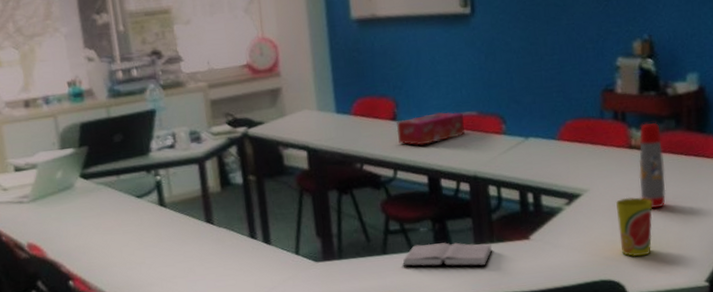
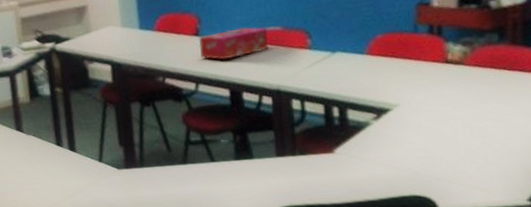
hardback book: present [402,242,493,267] -> none [203,154,295,178]
cup: present [616,197,653,257] -> none [429,112,470,174]
water bottle: present [639,122,666,209] -> none [455,36,486,125]

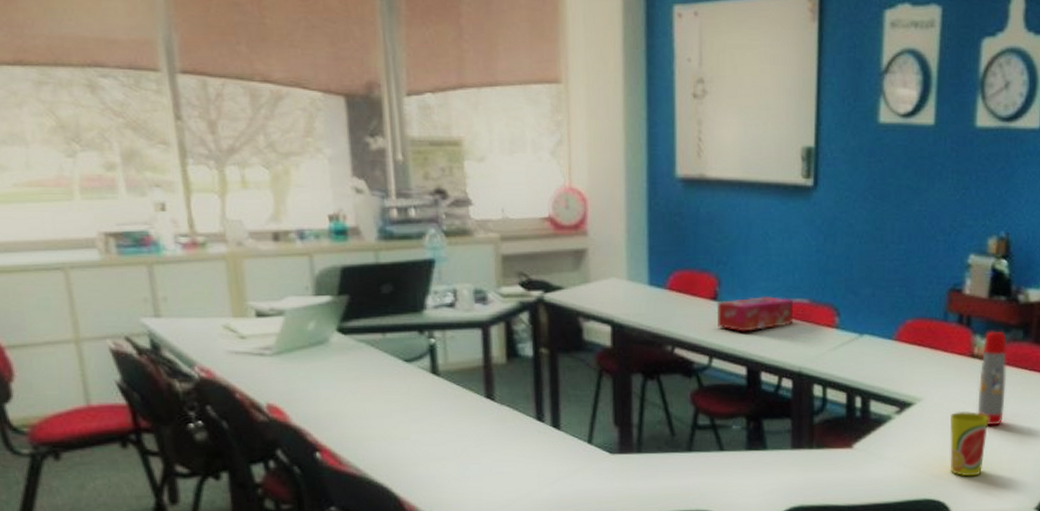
cup: none [429,112,470,174] -> present [950,411,989,477]
water bottle: none [455,36,486,125] -> present [977,330,1007,426]

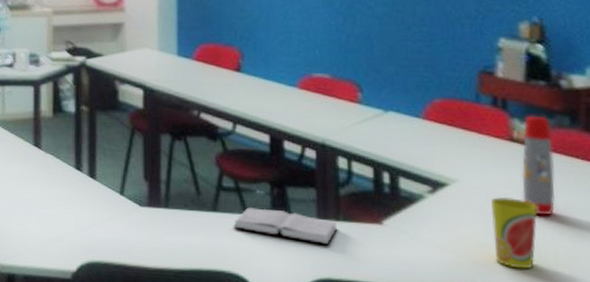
hardback book: none [709,443,811,474] -> present [234,207,338,245]
tissue box: present [716,296,793,332] -> none [239,70,315,102]

